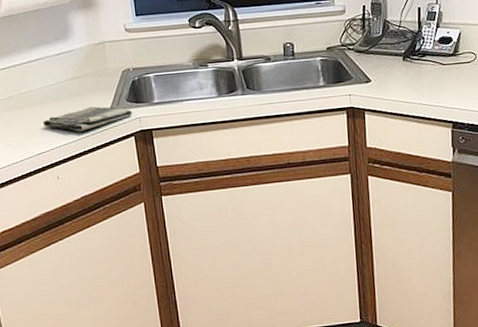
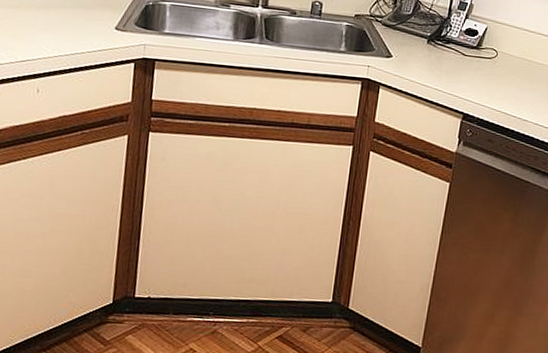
dish towel: present [42,106,133,132] -> none [35,22,139,47]

